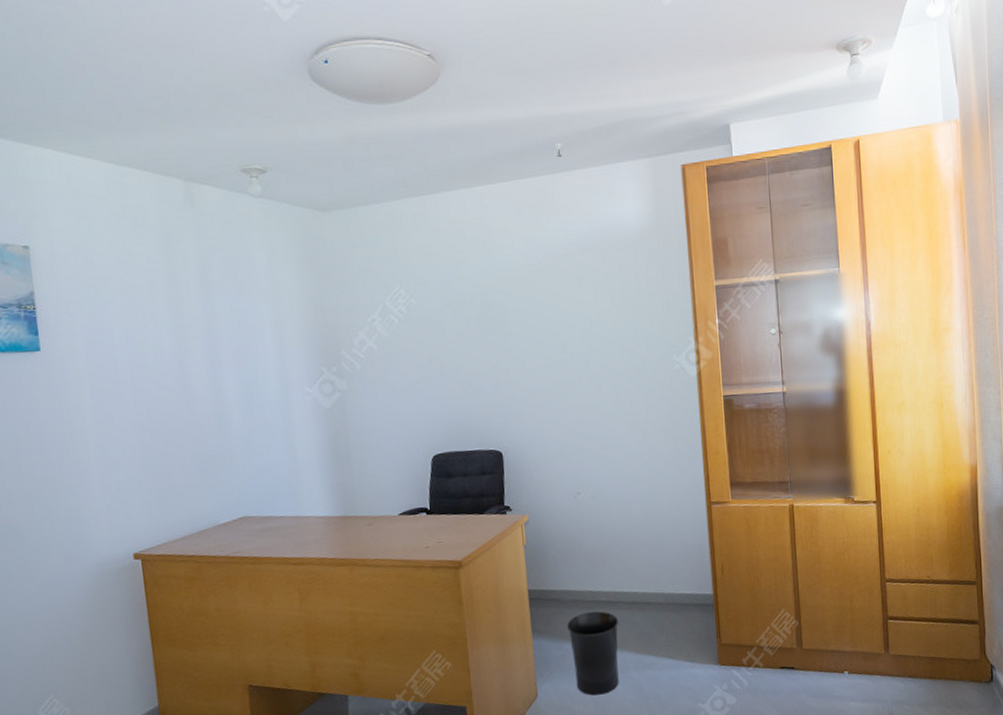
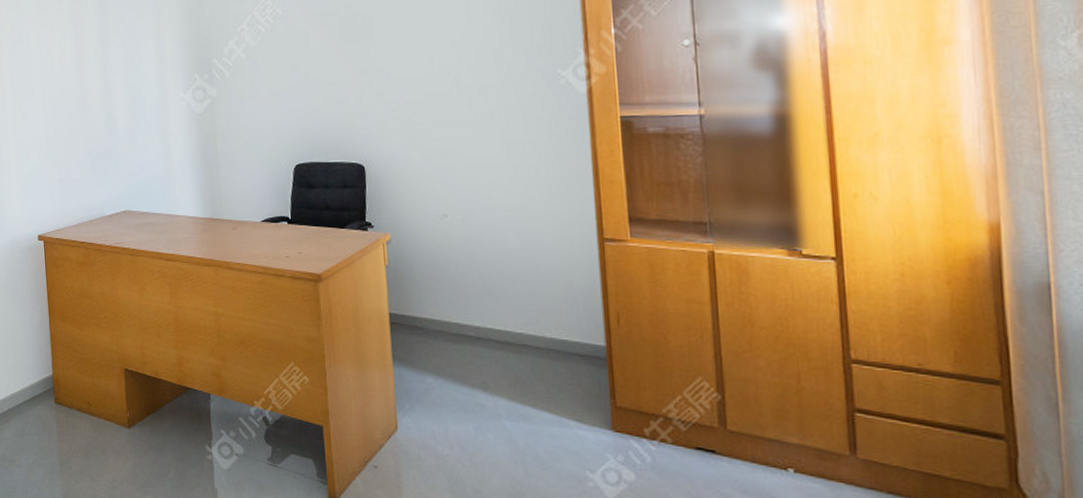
waste bin: present [567,611,619,696] -> none [431,346,491,440]

